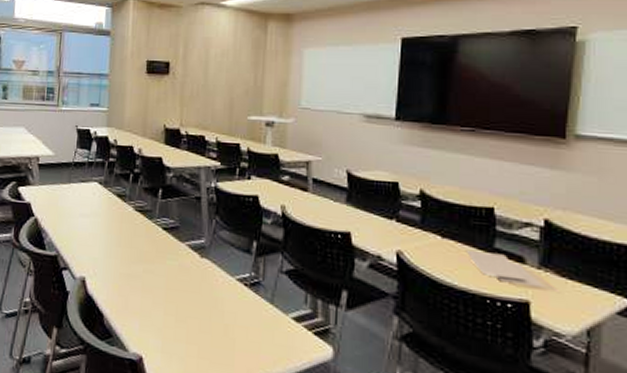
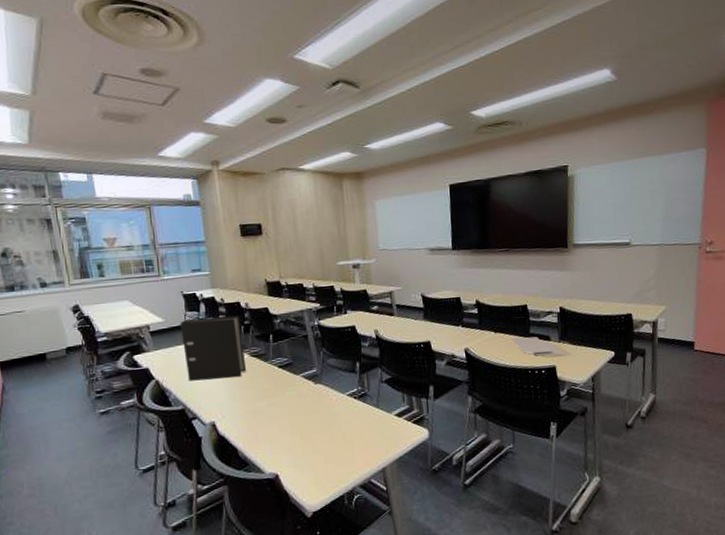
binder: none [66,157,131,231] -> present [179,315,247,381]

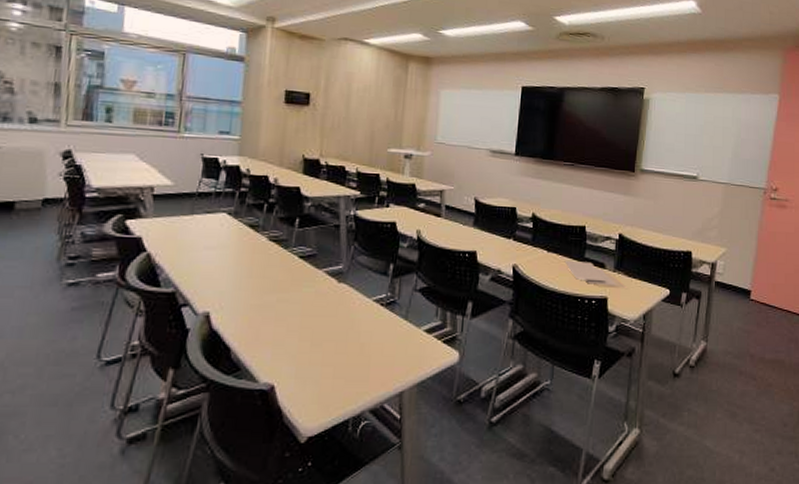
binder: present [179,315,247,381] -> none [187,187,265,262]

